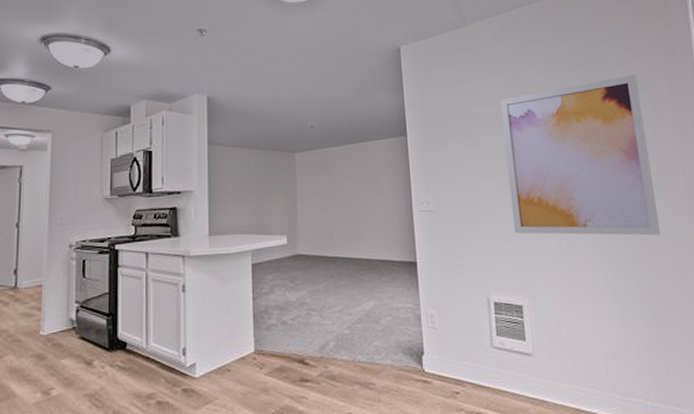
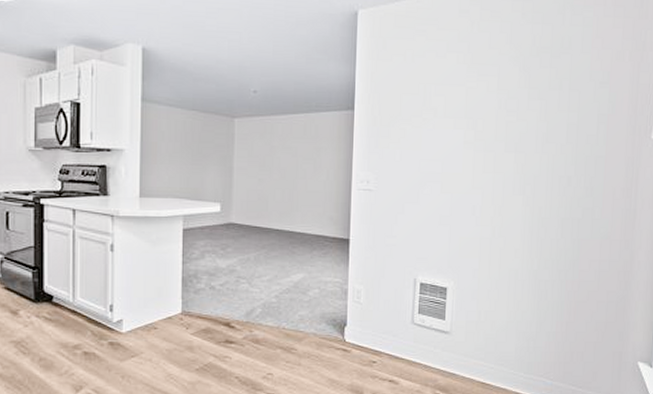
wall art: present [500,74,660,236] -> none [450,65,600,231]

